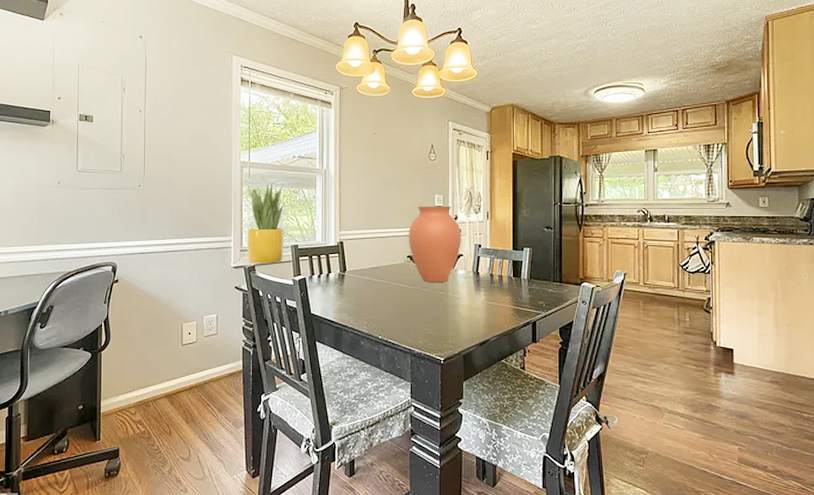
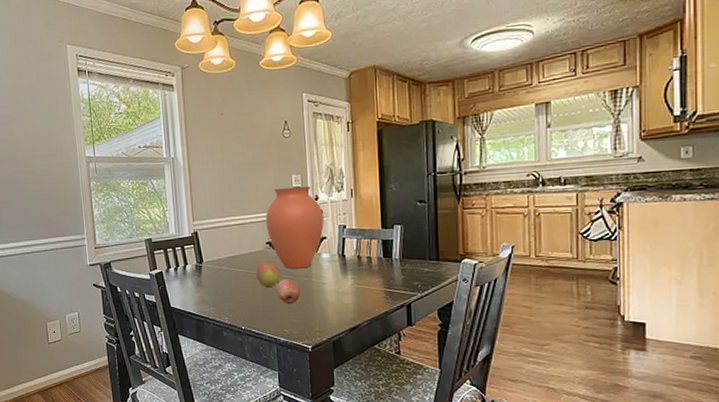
planter: present [246,181,286,264] -> none [94,174,138,260]
fruit: none [396,273,419,298] -> present [256,261,281,287]
fruit: none [414,291,437,316] -> present [276,278,301,304]

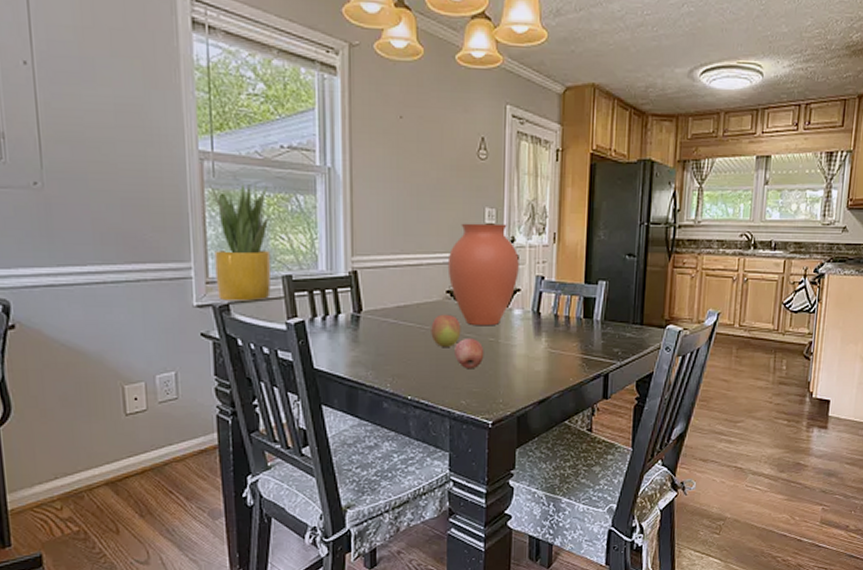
planter: none [94,174,138,260] -> present [209,183,272,301]

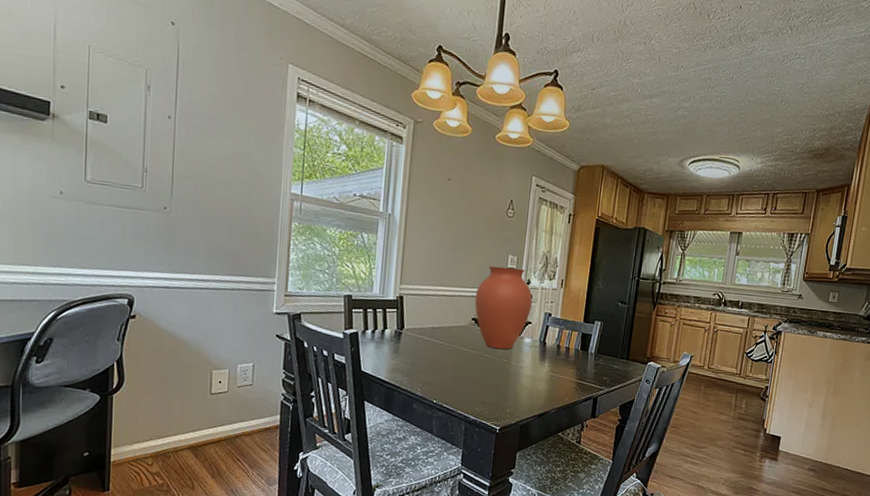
planter: present [209,183,272,301] -> none [292,219,341,313]
fruit: present [431,314,461,347] -> none [456,336,482,364]
fruit: present [455,337,484,370] -> none [474,357,498,383]

